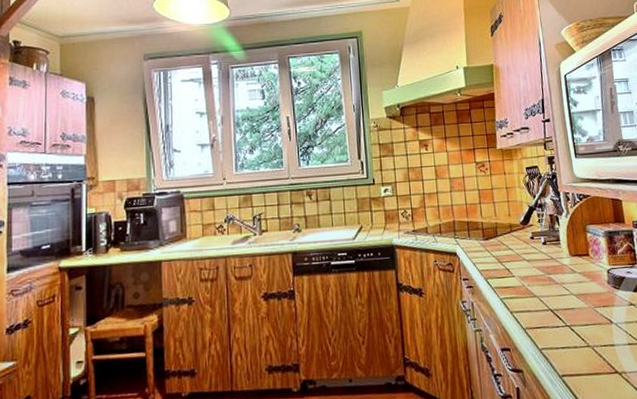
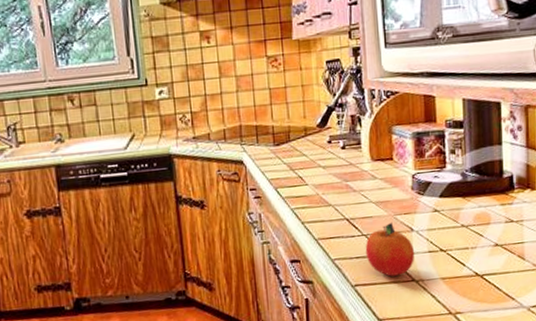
fruit: none [569,314,616,368] -> present [365,222,414,277]

